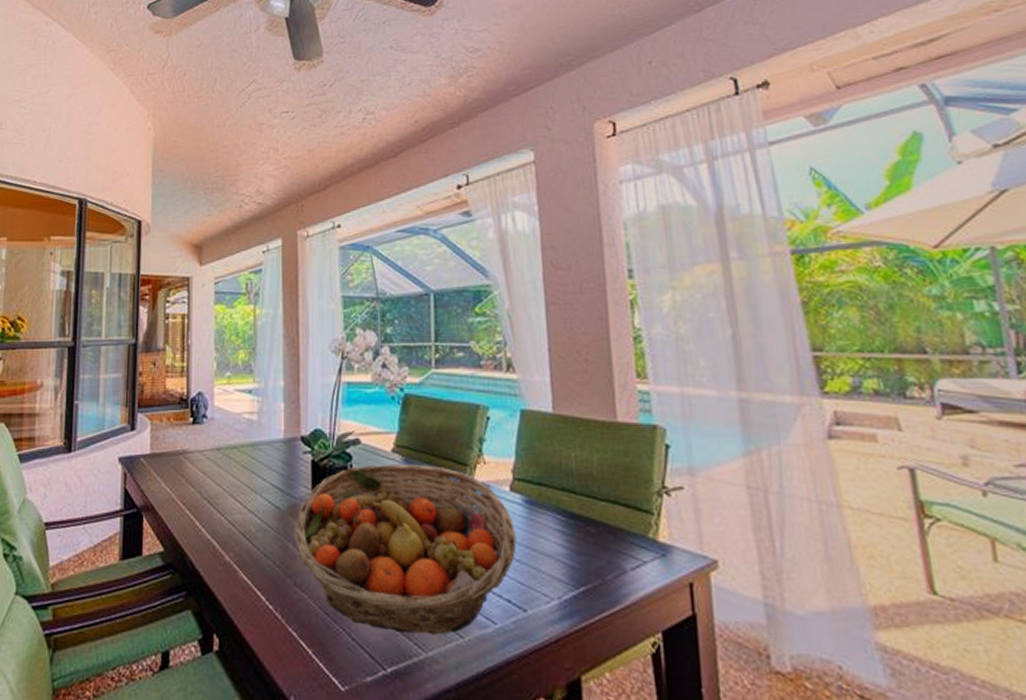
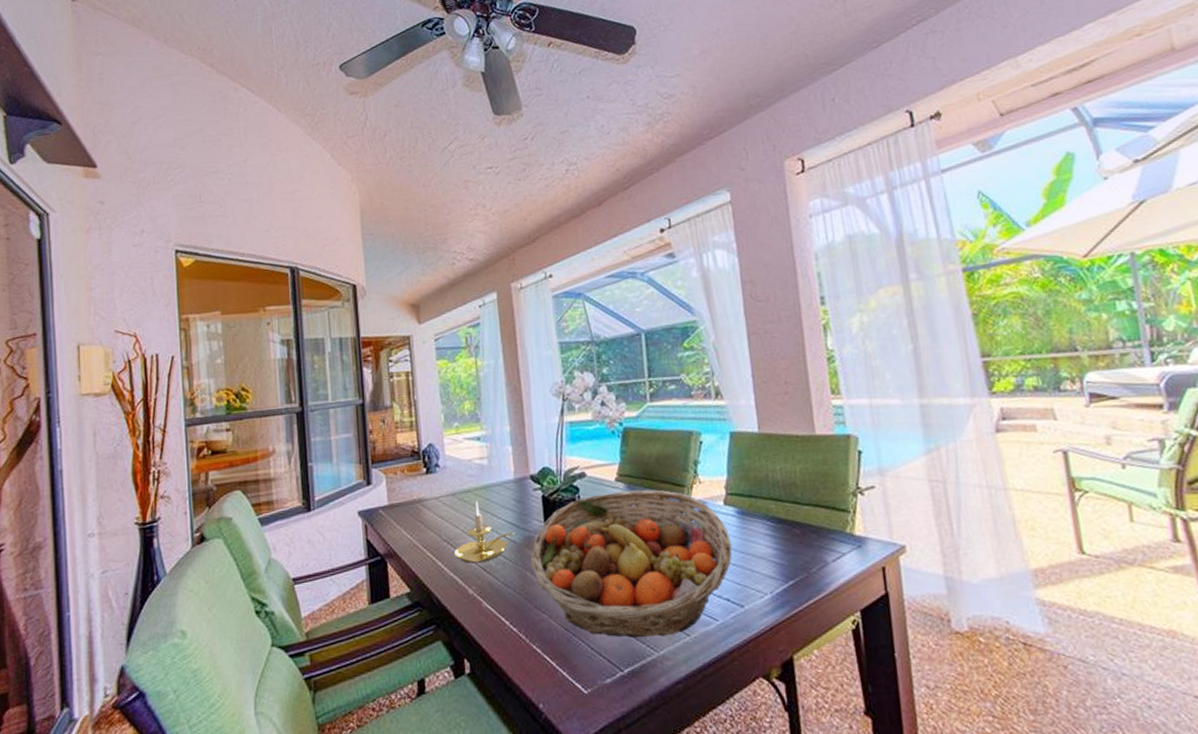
candle holder: none [214,459,280,527] -> present [454,501,515,564]

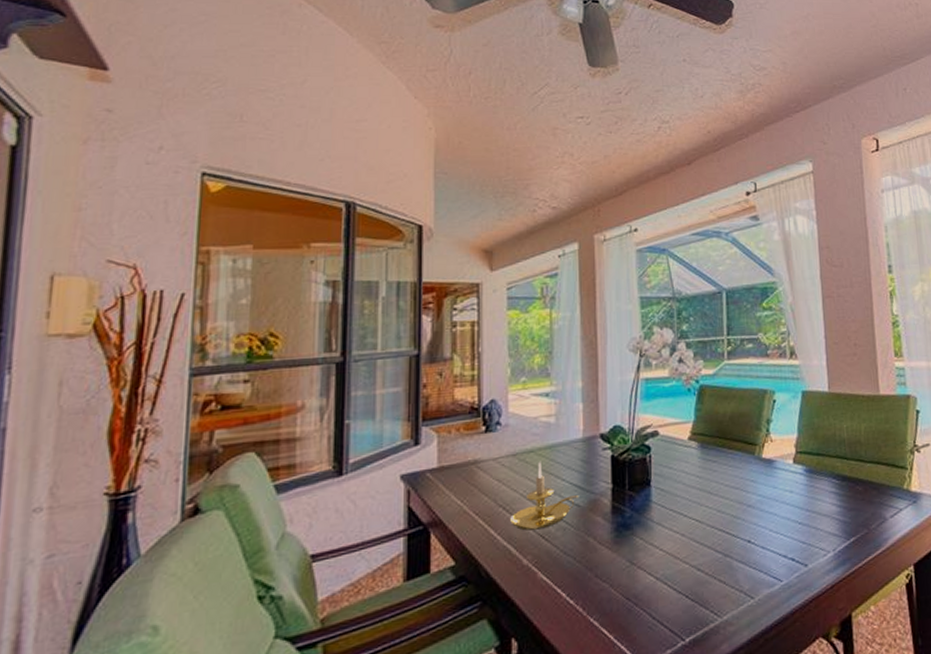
fruit basket: present [530,489,733,639] -> none [594,448,799,605]

